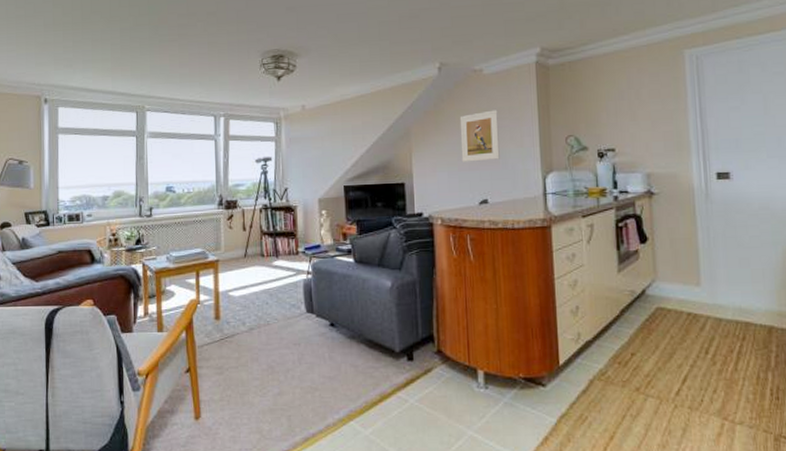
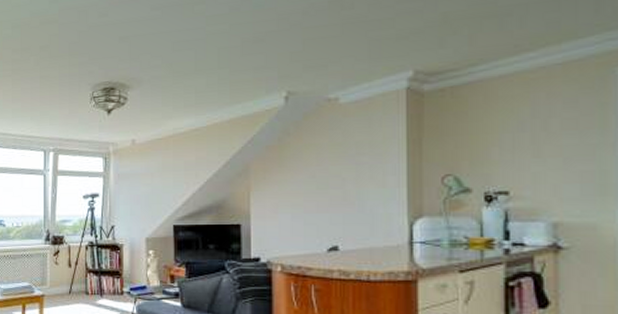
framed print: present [459,110,500,162] -> none [308,144,356,203]

